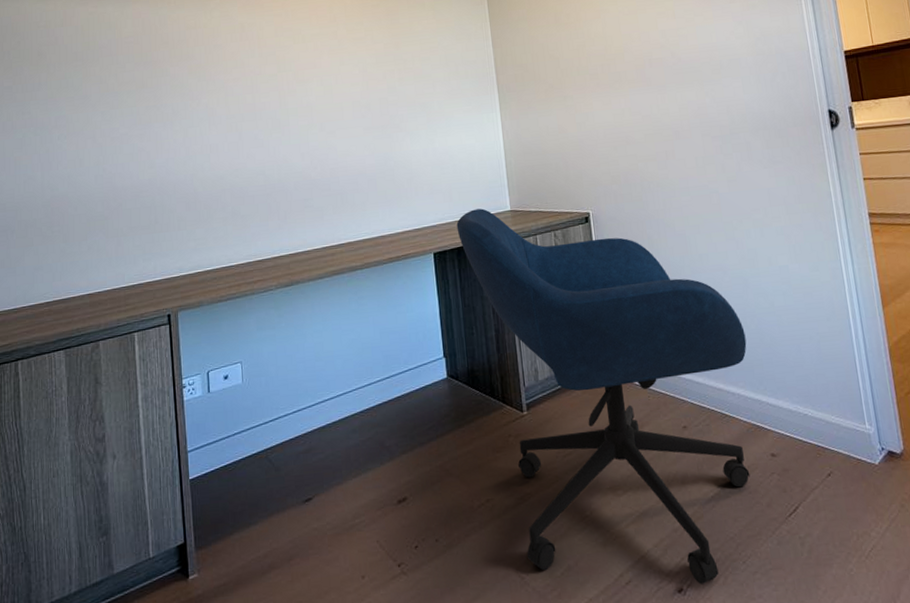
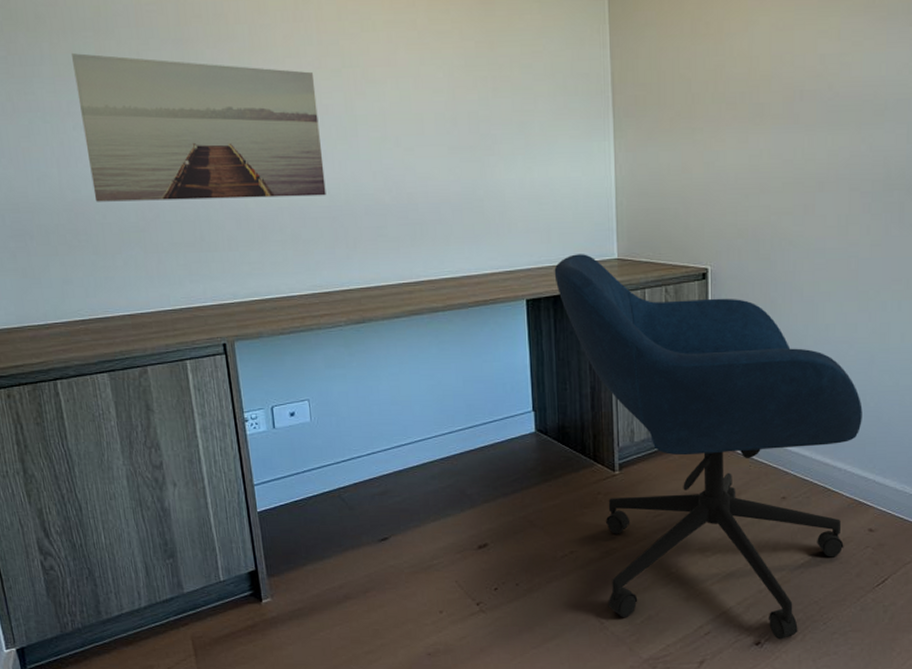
wall art: none [64,77,262,197] -> present [72,53,326,202]

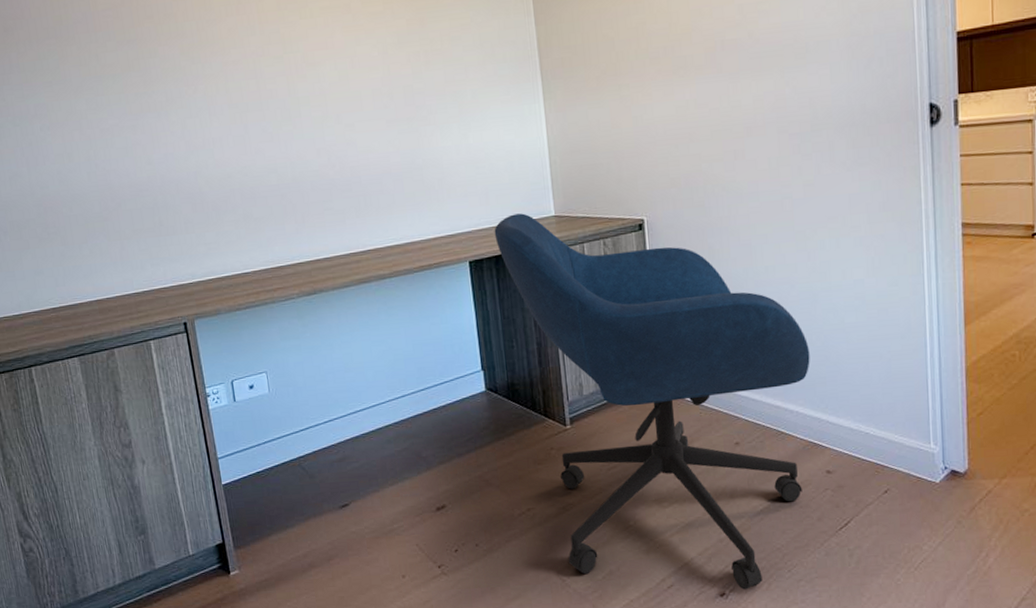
wall art: present [72,53,326,202] -> none [37,59,274,196]

